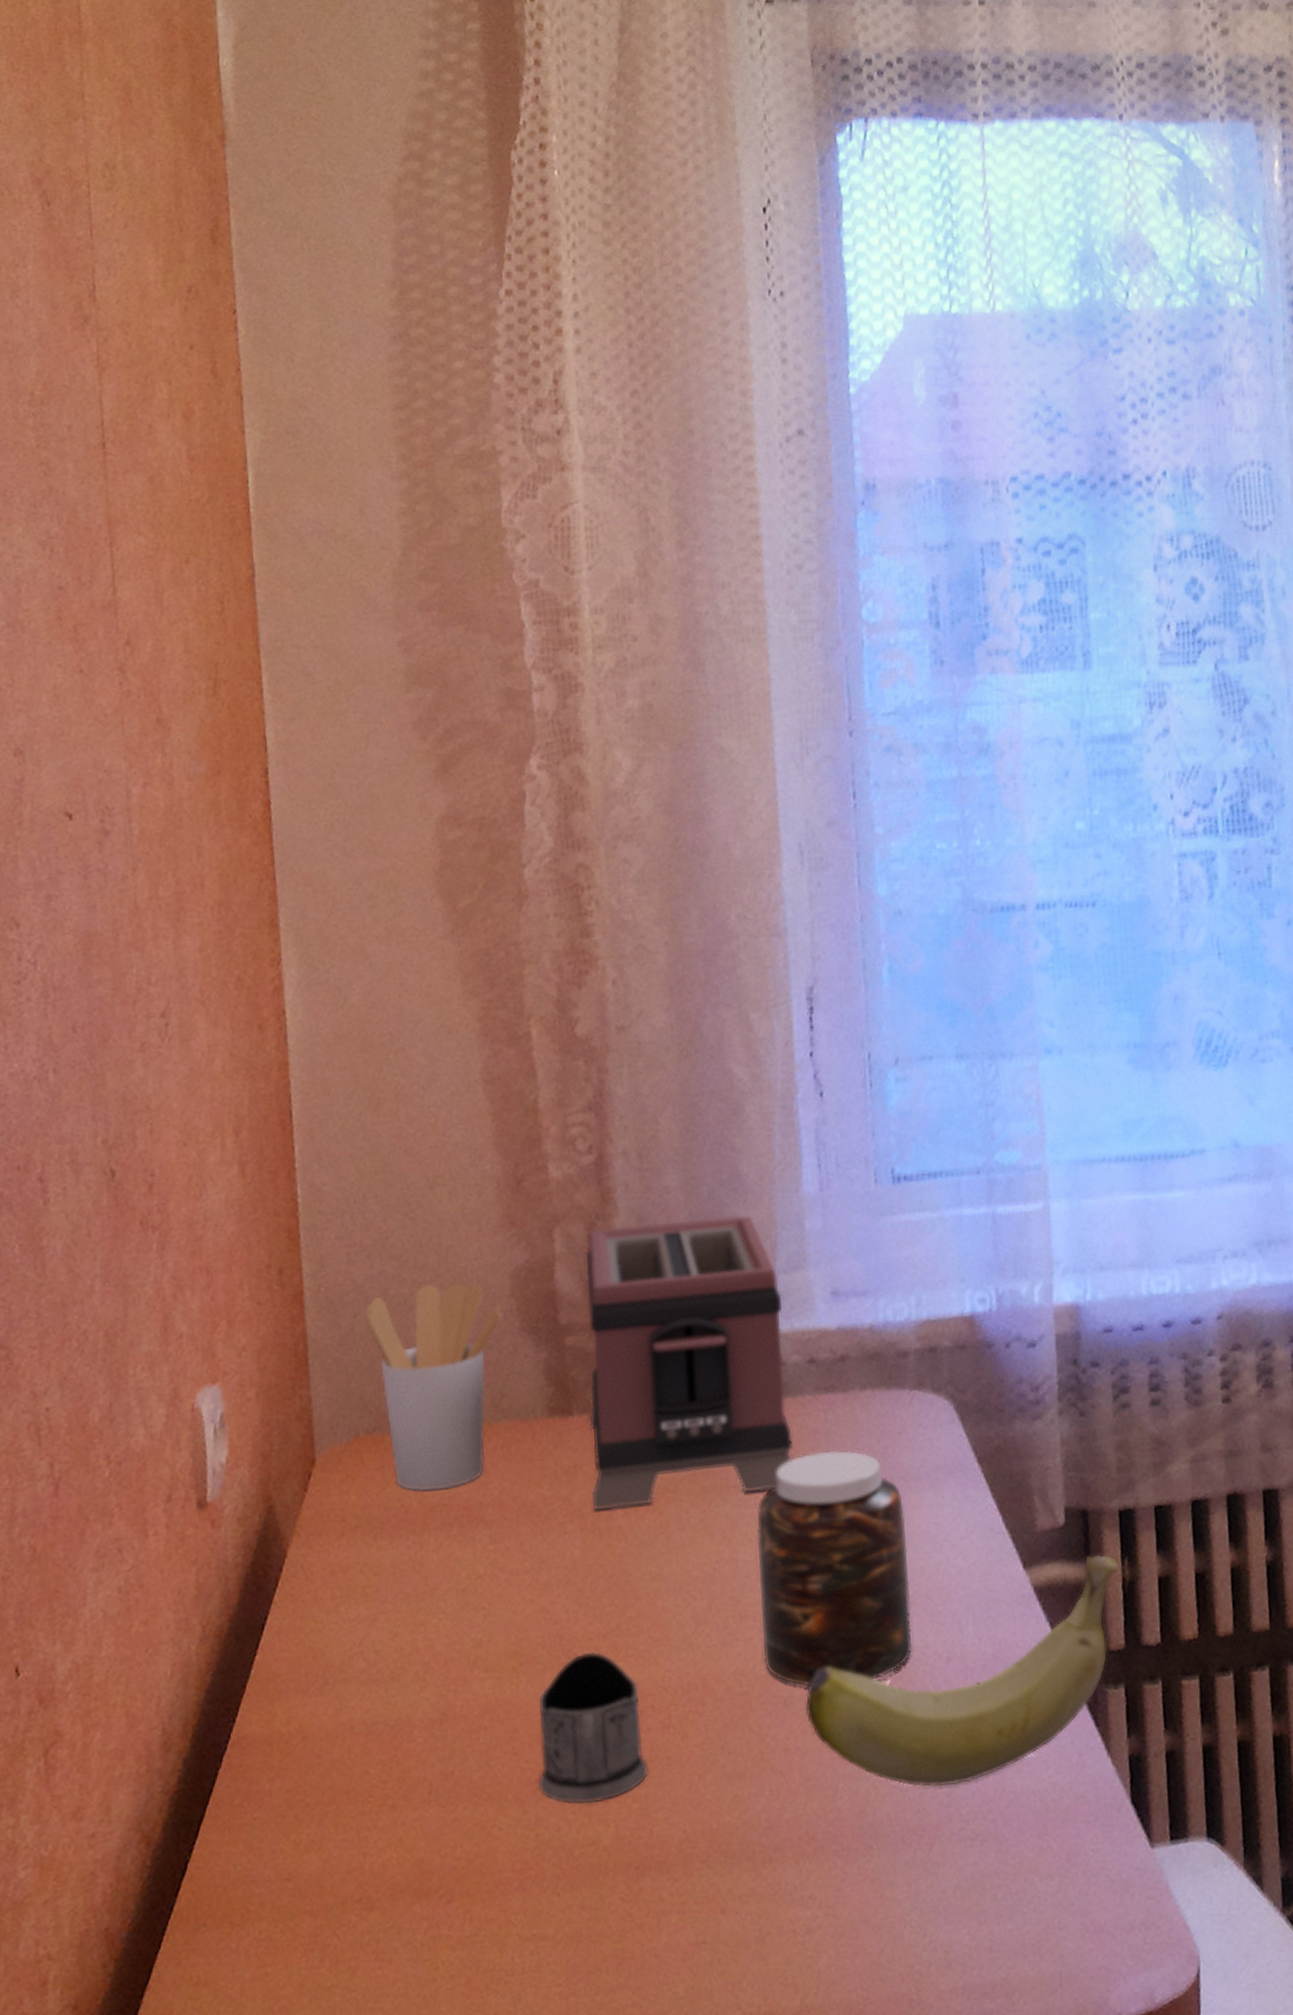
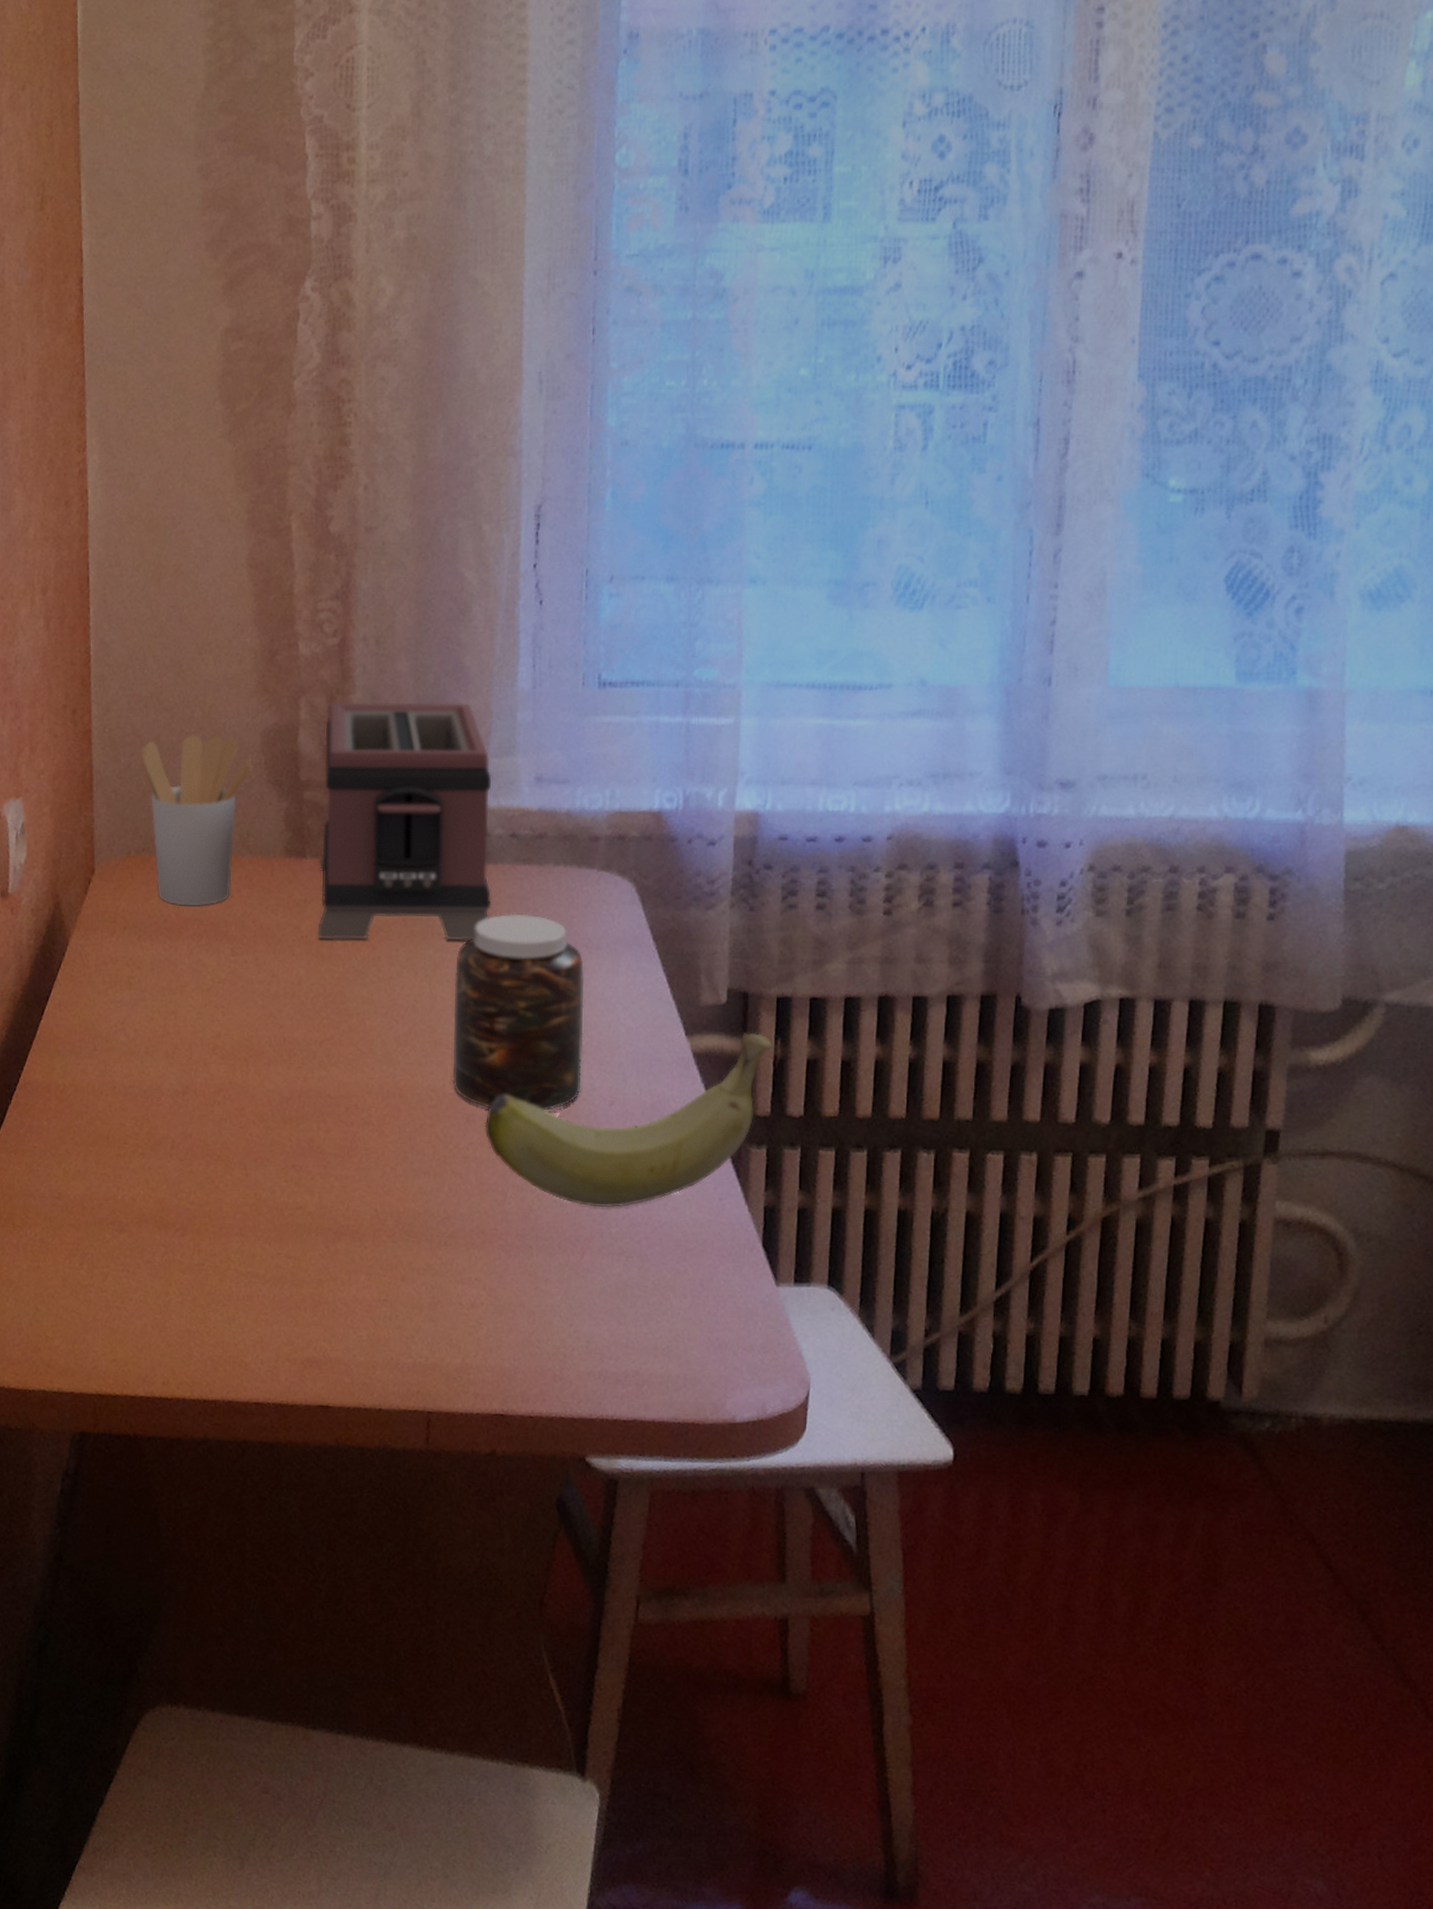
tea glass holder: present [538,1651,649,1805] -> none [258,1054,349,1176]

